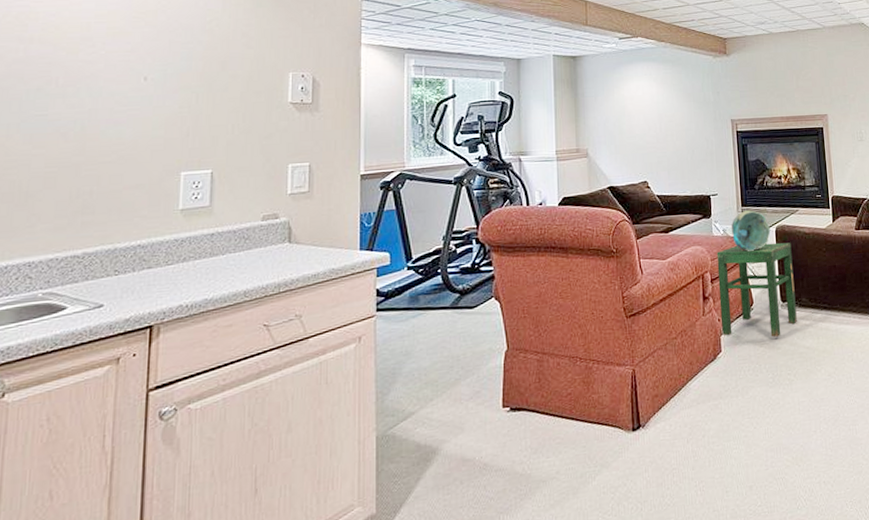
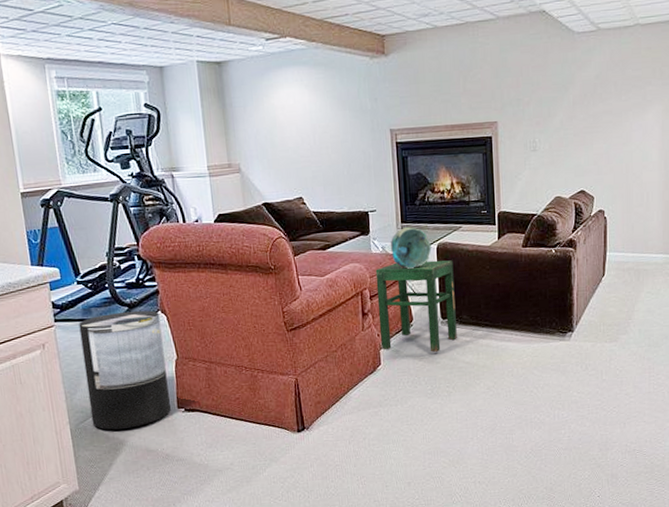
trash can: none [403,297,494,436] -> present [79,310,171,430]

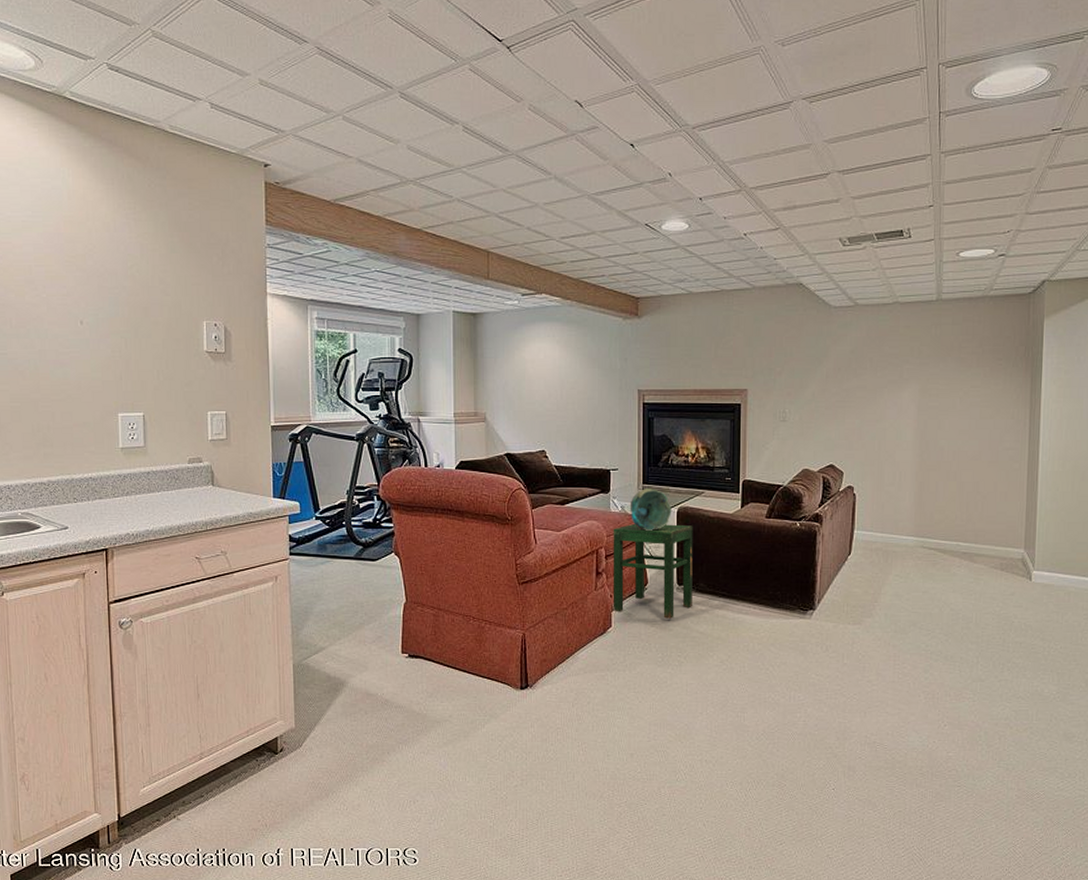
trash can: present [79,310,171,430] -> none [313,550,394,669]

